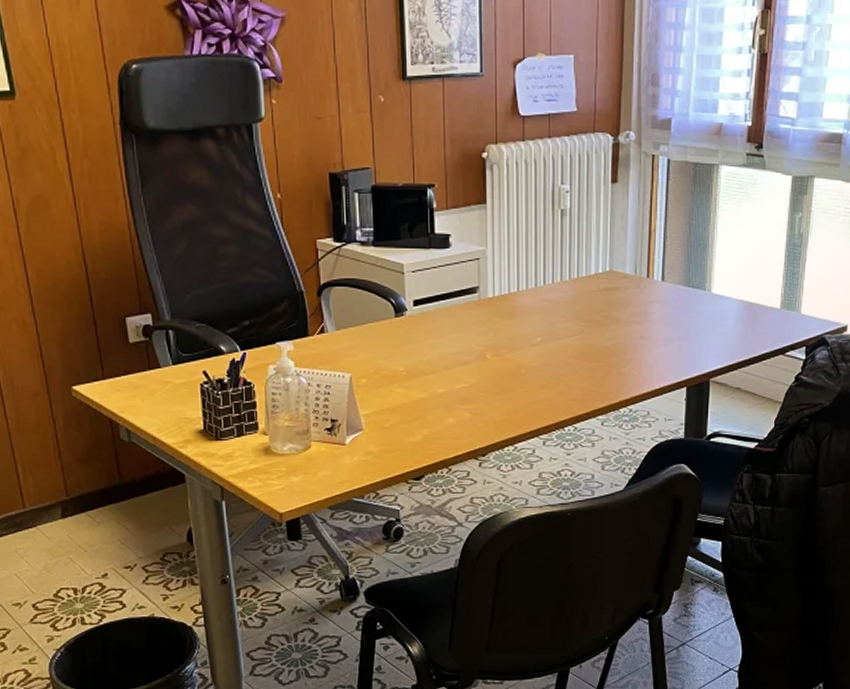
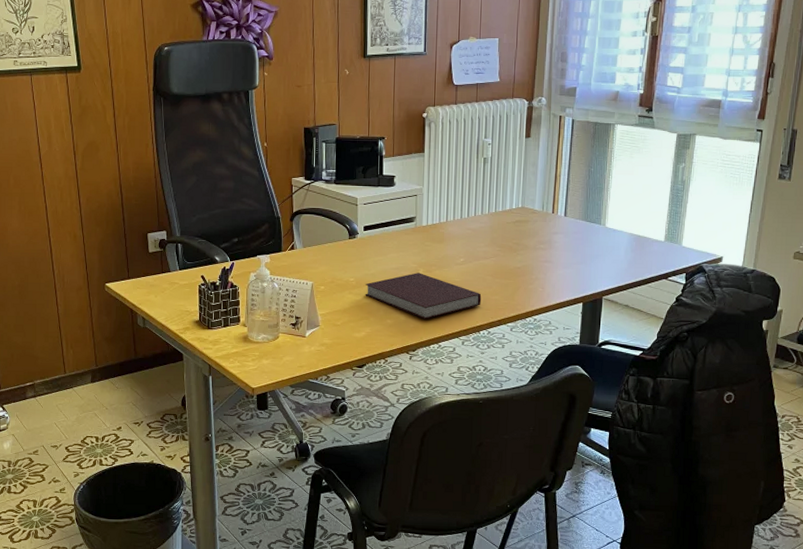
notebook: none [419,357,565,416] -> present [365,273,482,320]

